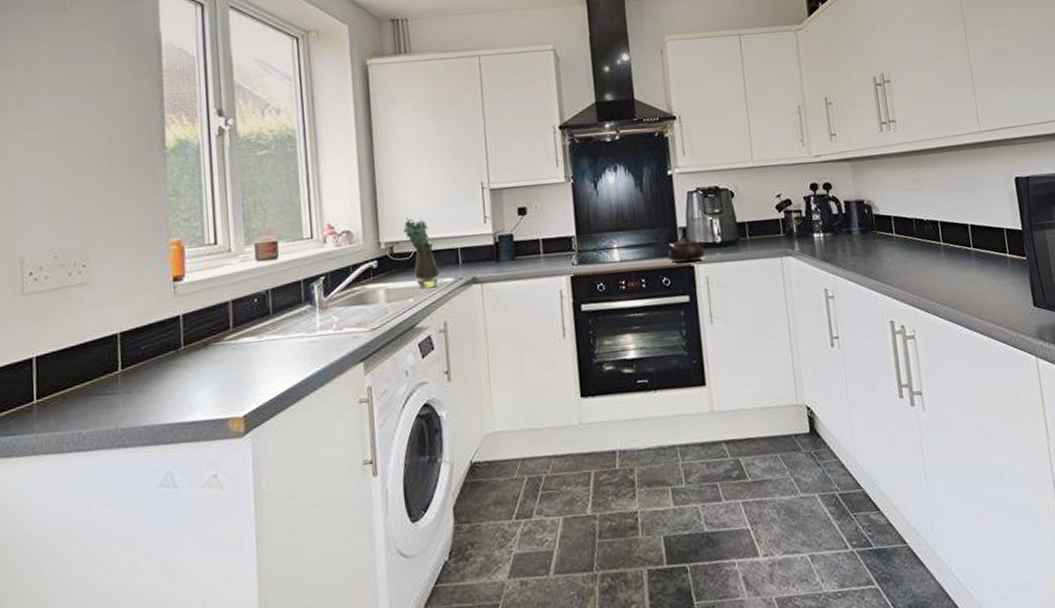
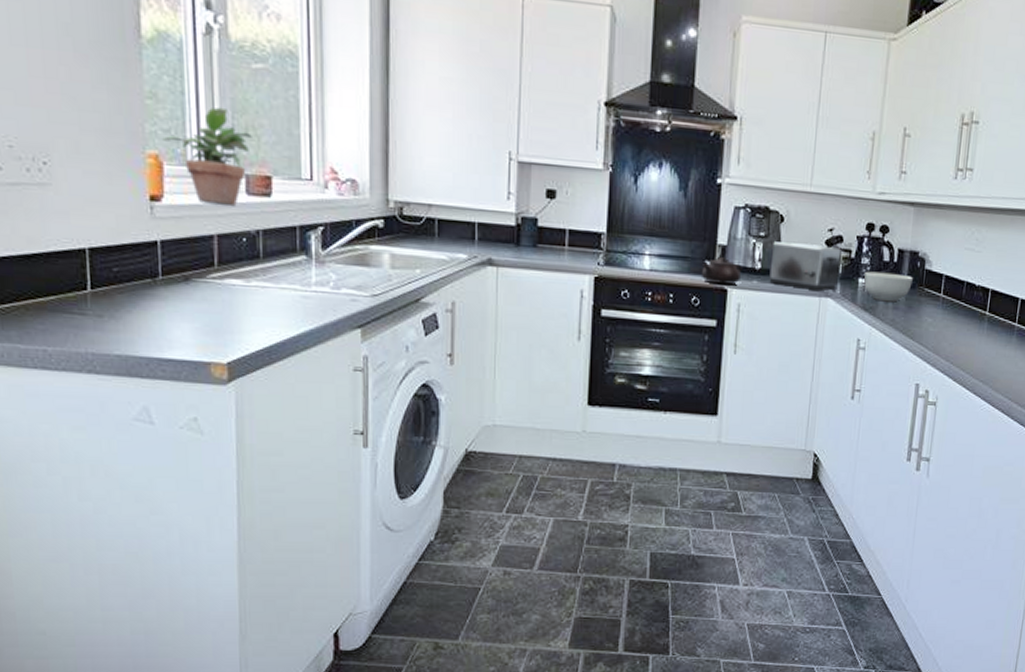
potted plant: none [183,191,260,276] -> present [162,107,252,207]
vase: present [403,217,440,288] -> none [416,176,453,260]
toaster: none [728,210,795,253] -> present [769,241,842,291]
bowl: none [818,223,864,251] -> present [864,271,913,303]

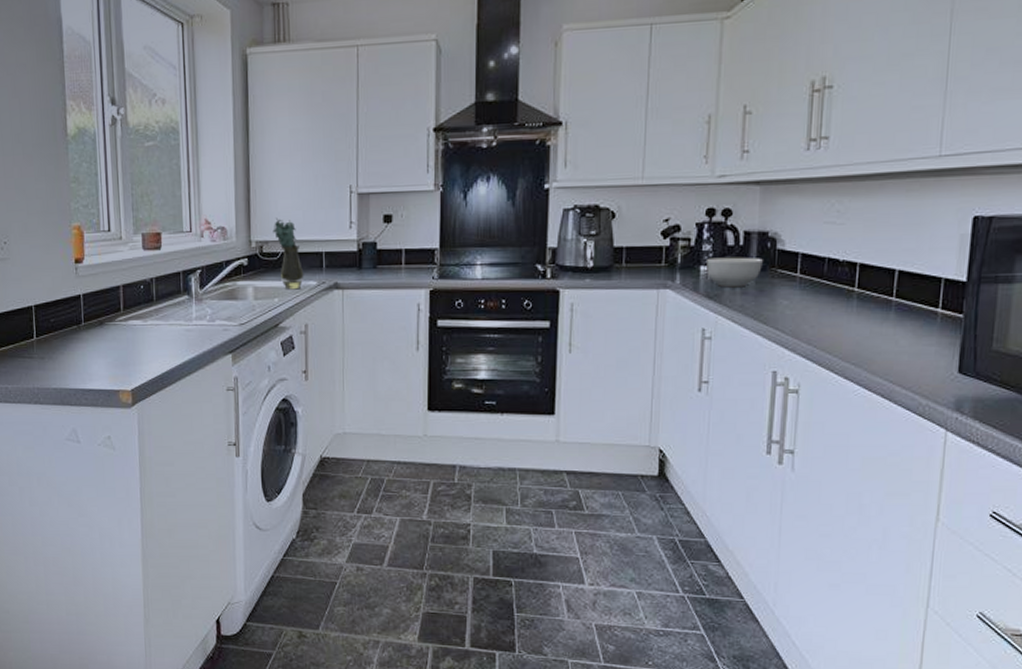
potted plant: present [162,107,252,207] -> none [83,181,146,262]
vase: none [416,176,453,260] -> present [273,217,304,289]
teapot: present [701,257,742,285] -> none [532,260,574,287]
toaster: present [769,241,842,291] -> none [602,236,679,284]

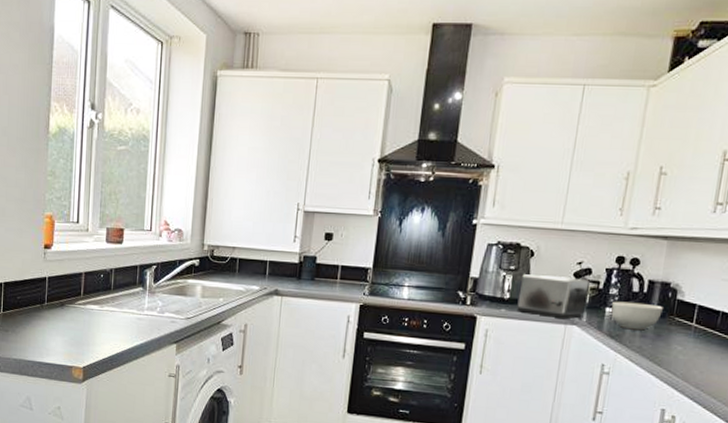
vase: present [273,217,304,289] -> none [224,225,249,291]
toaster: none [602,236,679,284] -> present [517,273,590,319]

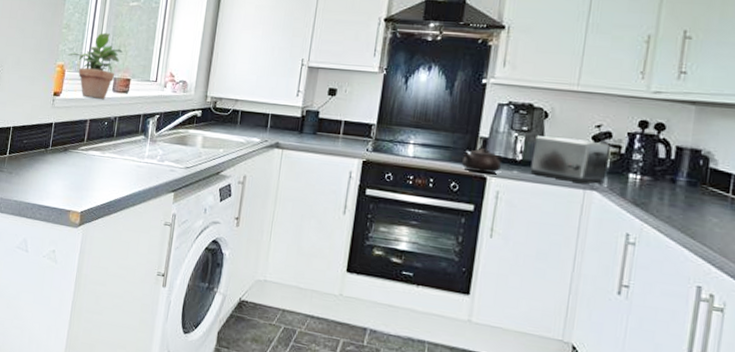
potted plant: none [56,179,113,252] -> present [68,32,123,100]
teapot: none [453,288,492,313] -> present [461,148,503,174]
bowl: present [611,301,663,331] -> none [635,167,694,200]

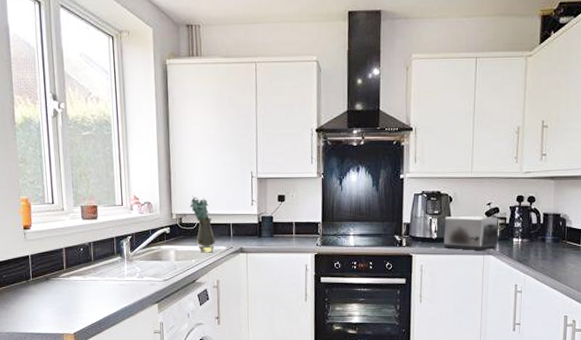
potted plant: present [68,32,123,100] -> none [30,163,84,229]
vase: none [227,78,250,143] -> present [190,195,216,252]
teapot: present [461,148,503,174] -> none [392,232,423,252]

